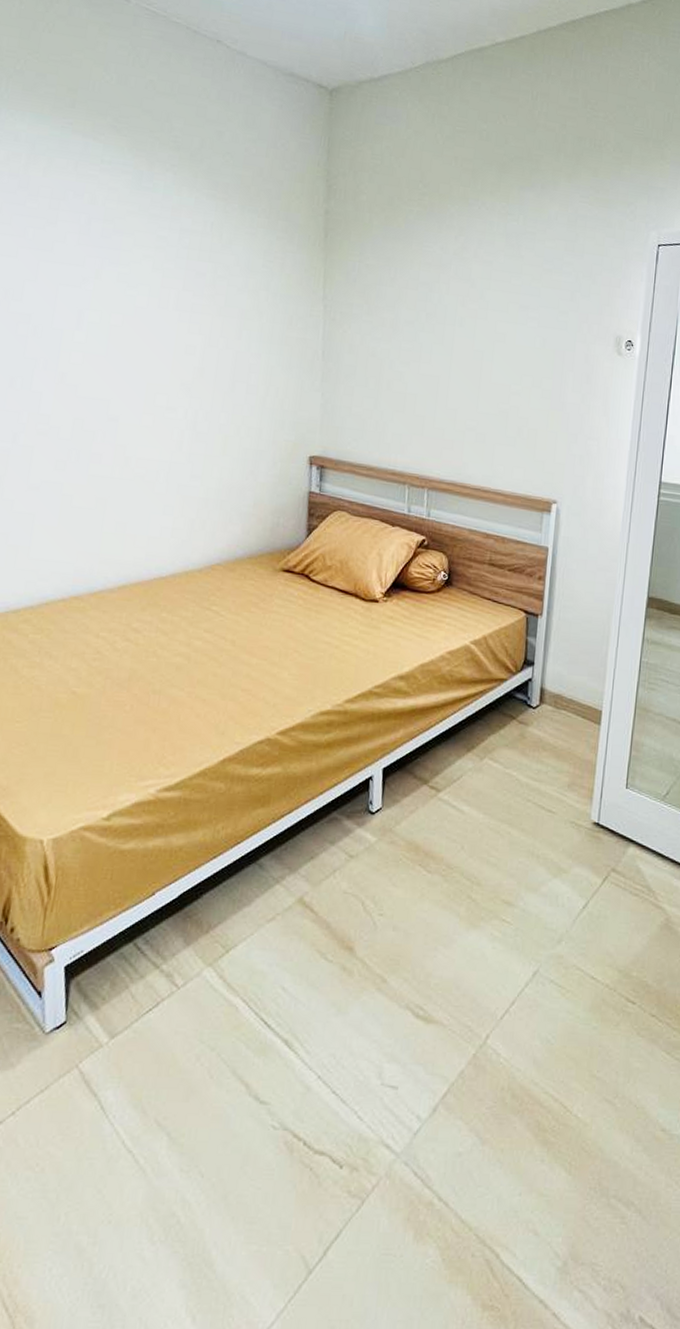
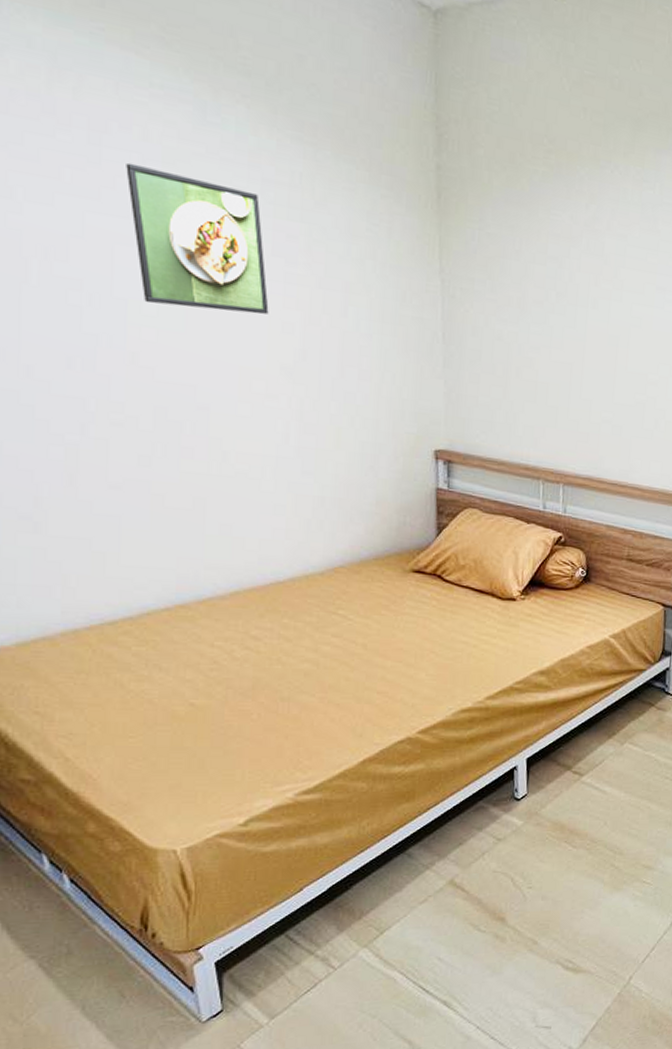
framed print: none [75,221,177,339] -> present [126,162,269,314]

